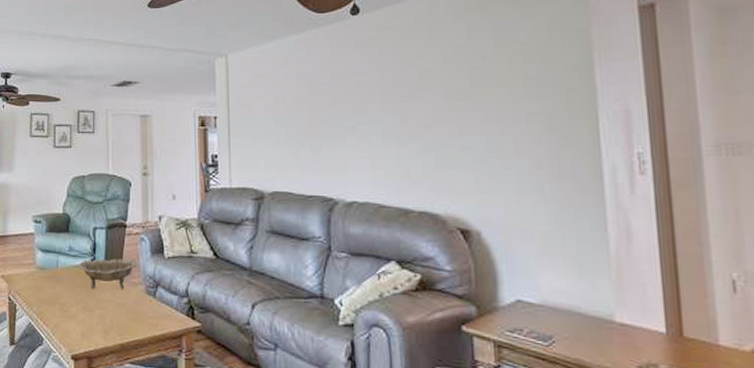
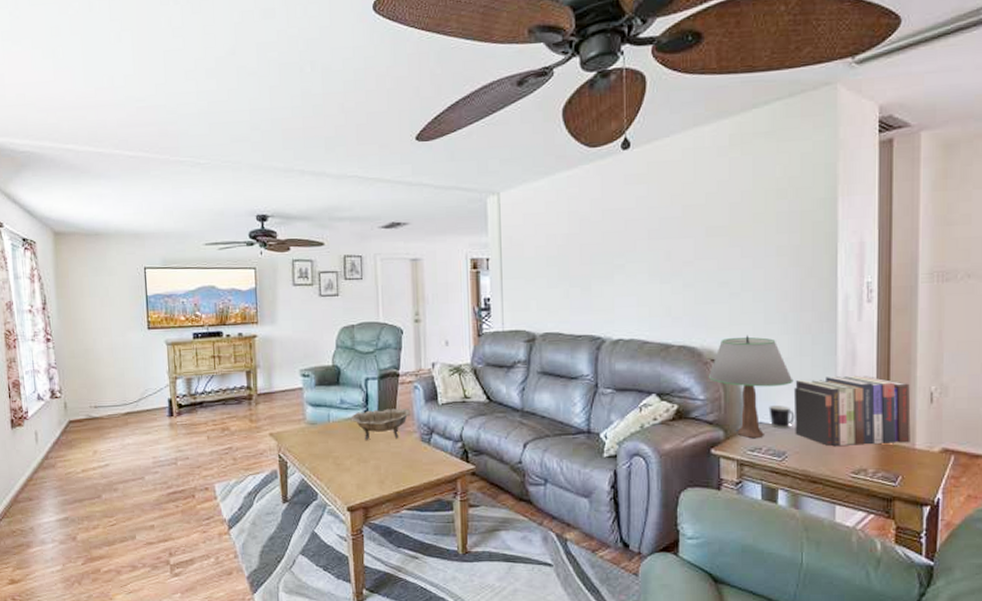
table lamp: none [454,204,556,319] -> present [708,335,793,439]
mug: none [528,283,561,310] -> present [769,406,795,429]
books: none [557,254,712,338] -> present [793,376,911,447]

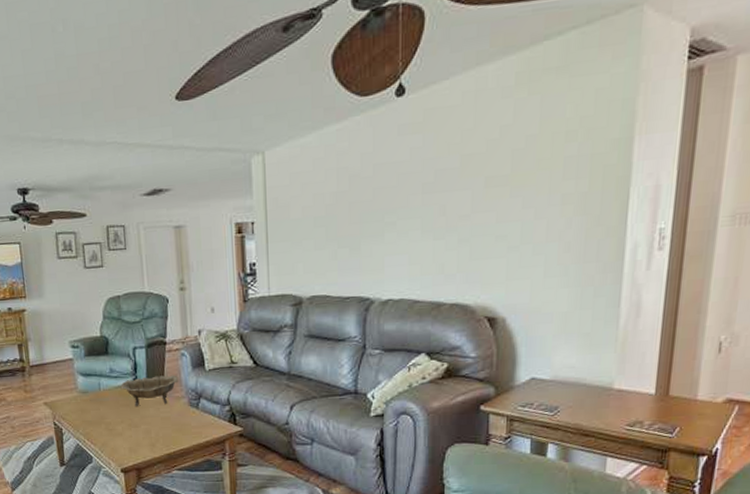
table lamp: present [708,335,793,439] -> none [480,290,571,395]
mug: present [769,406,795,429] -> none [543,360,570,384]
books: present [793,376,911,447] -> none [569,327,697,400]

